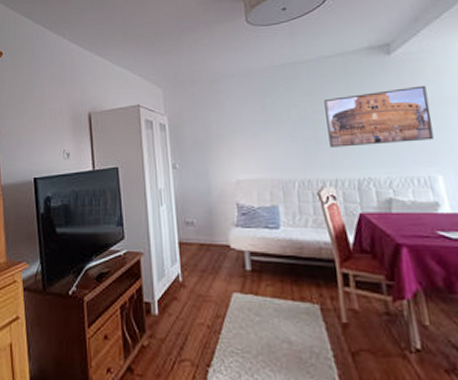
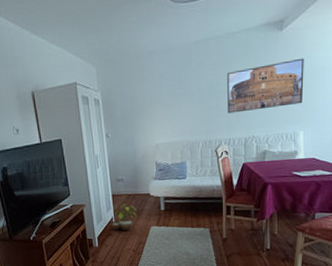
potted plant: none [178,256,214,297] -> present [112,204,138,232]

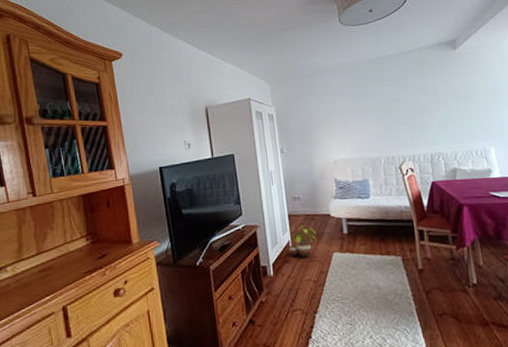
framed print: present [227,58,304,113] -> none [404,75,488,129]

